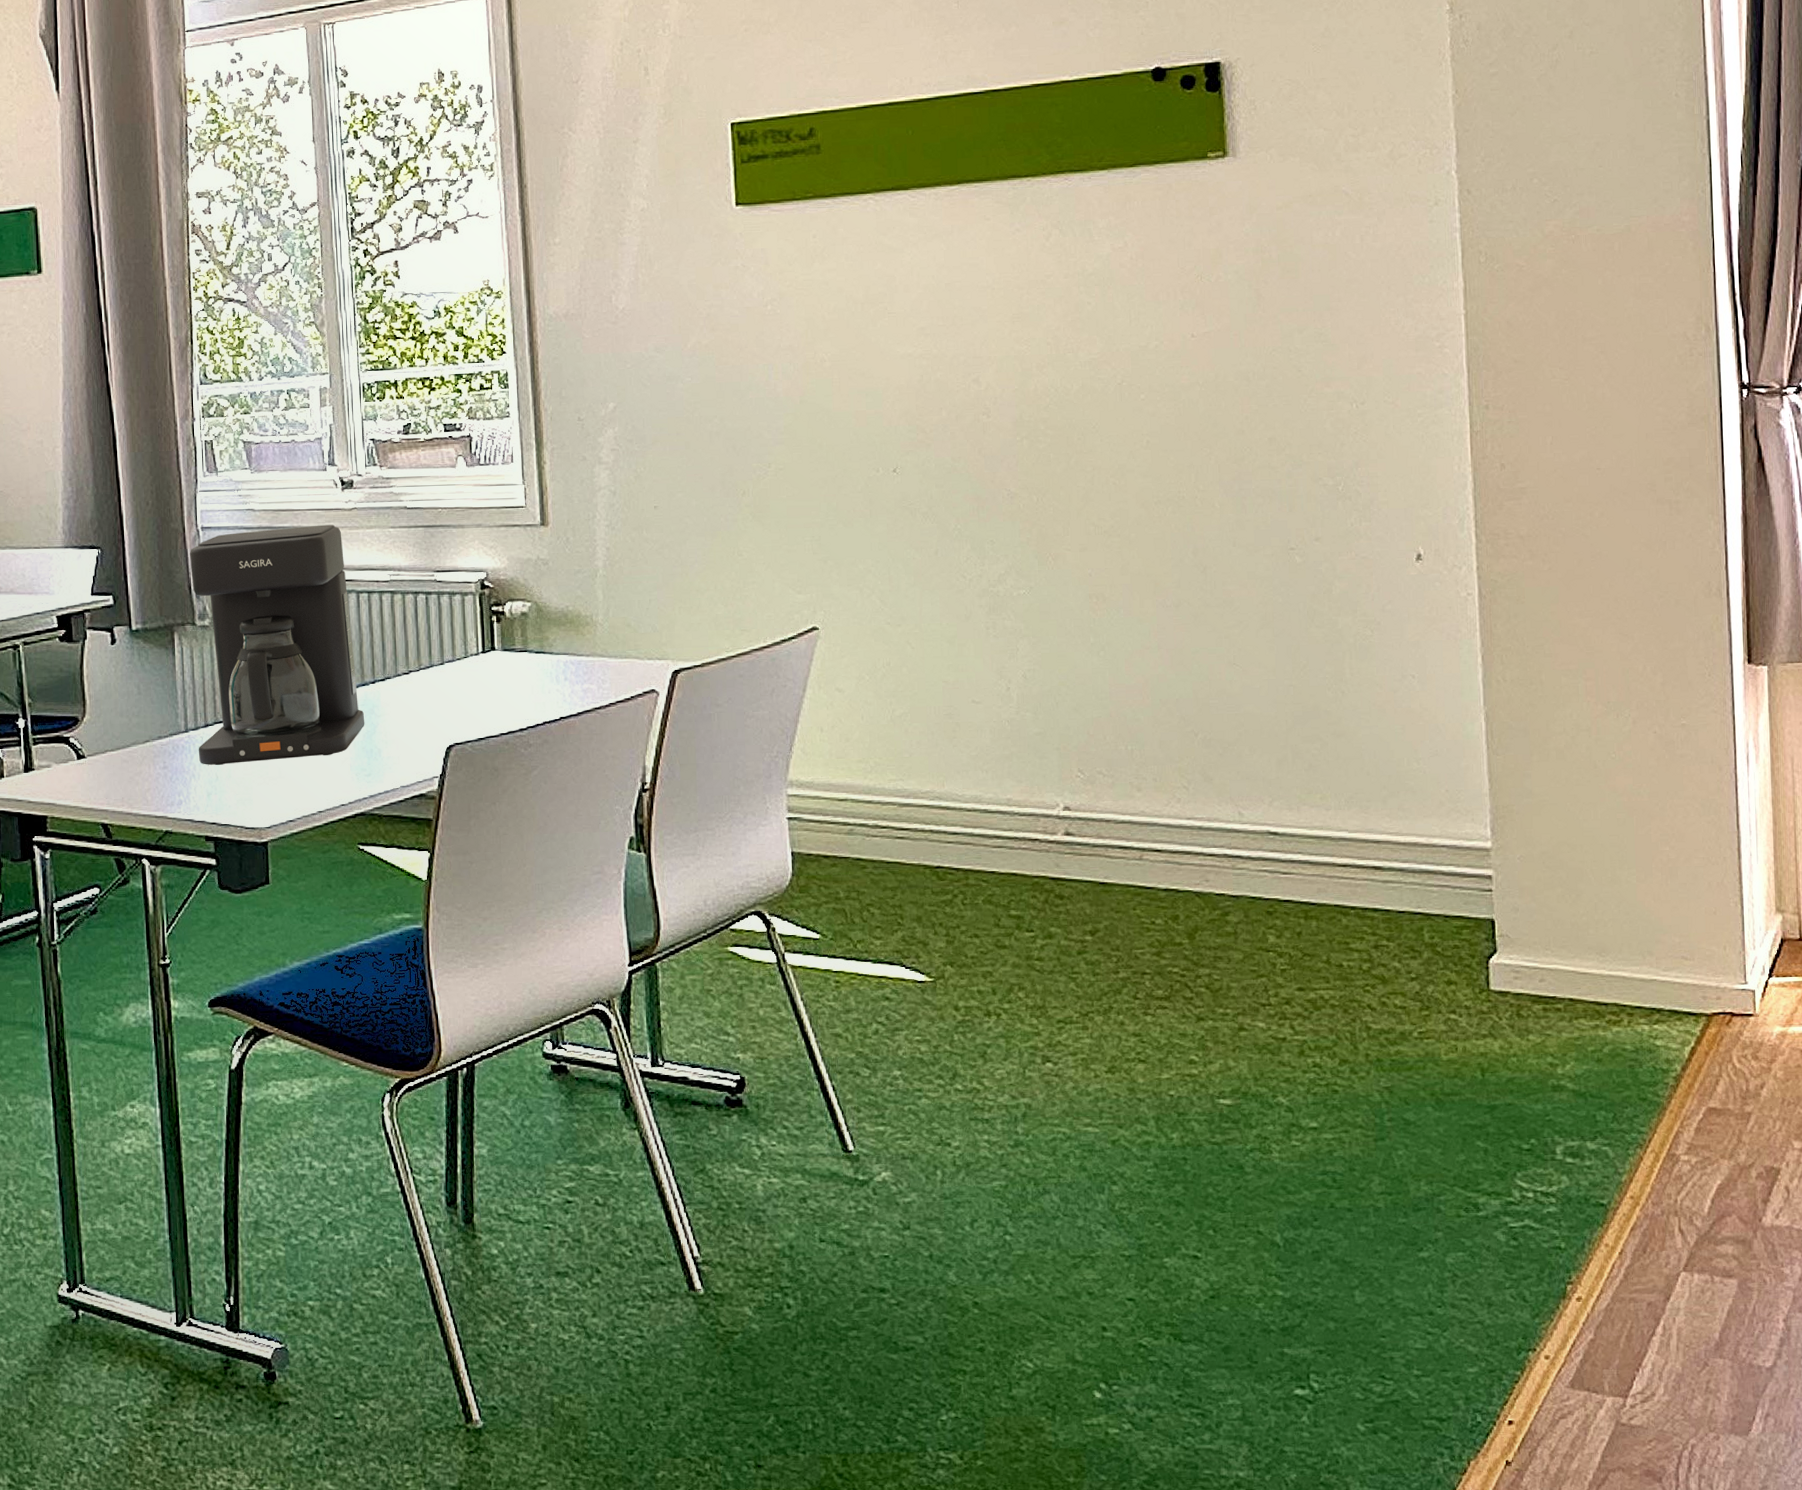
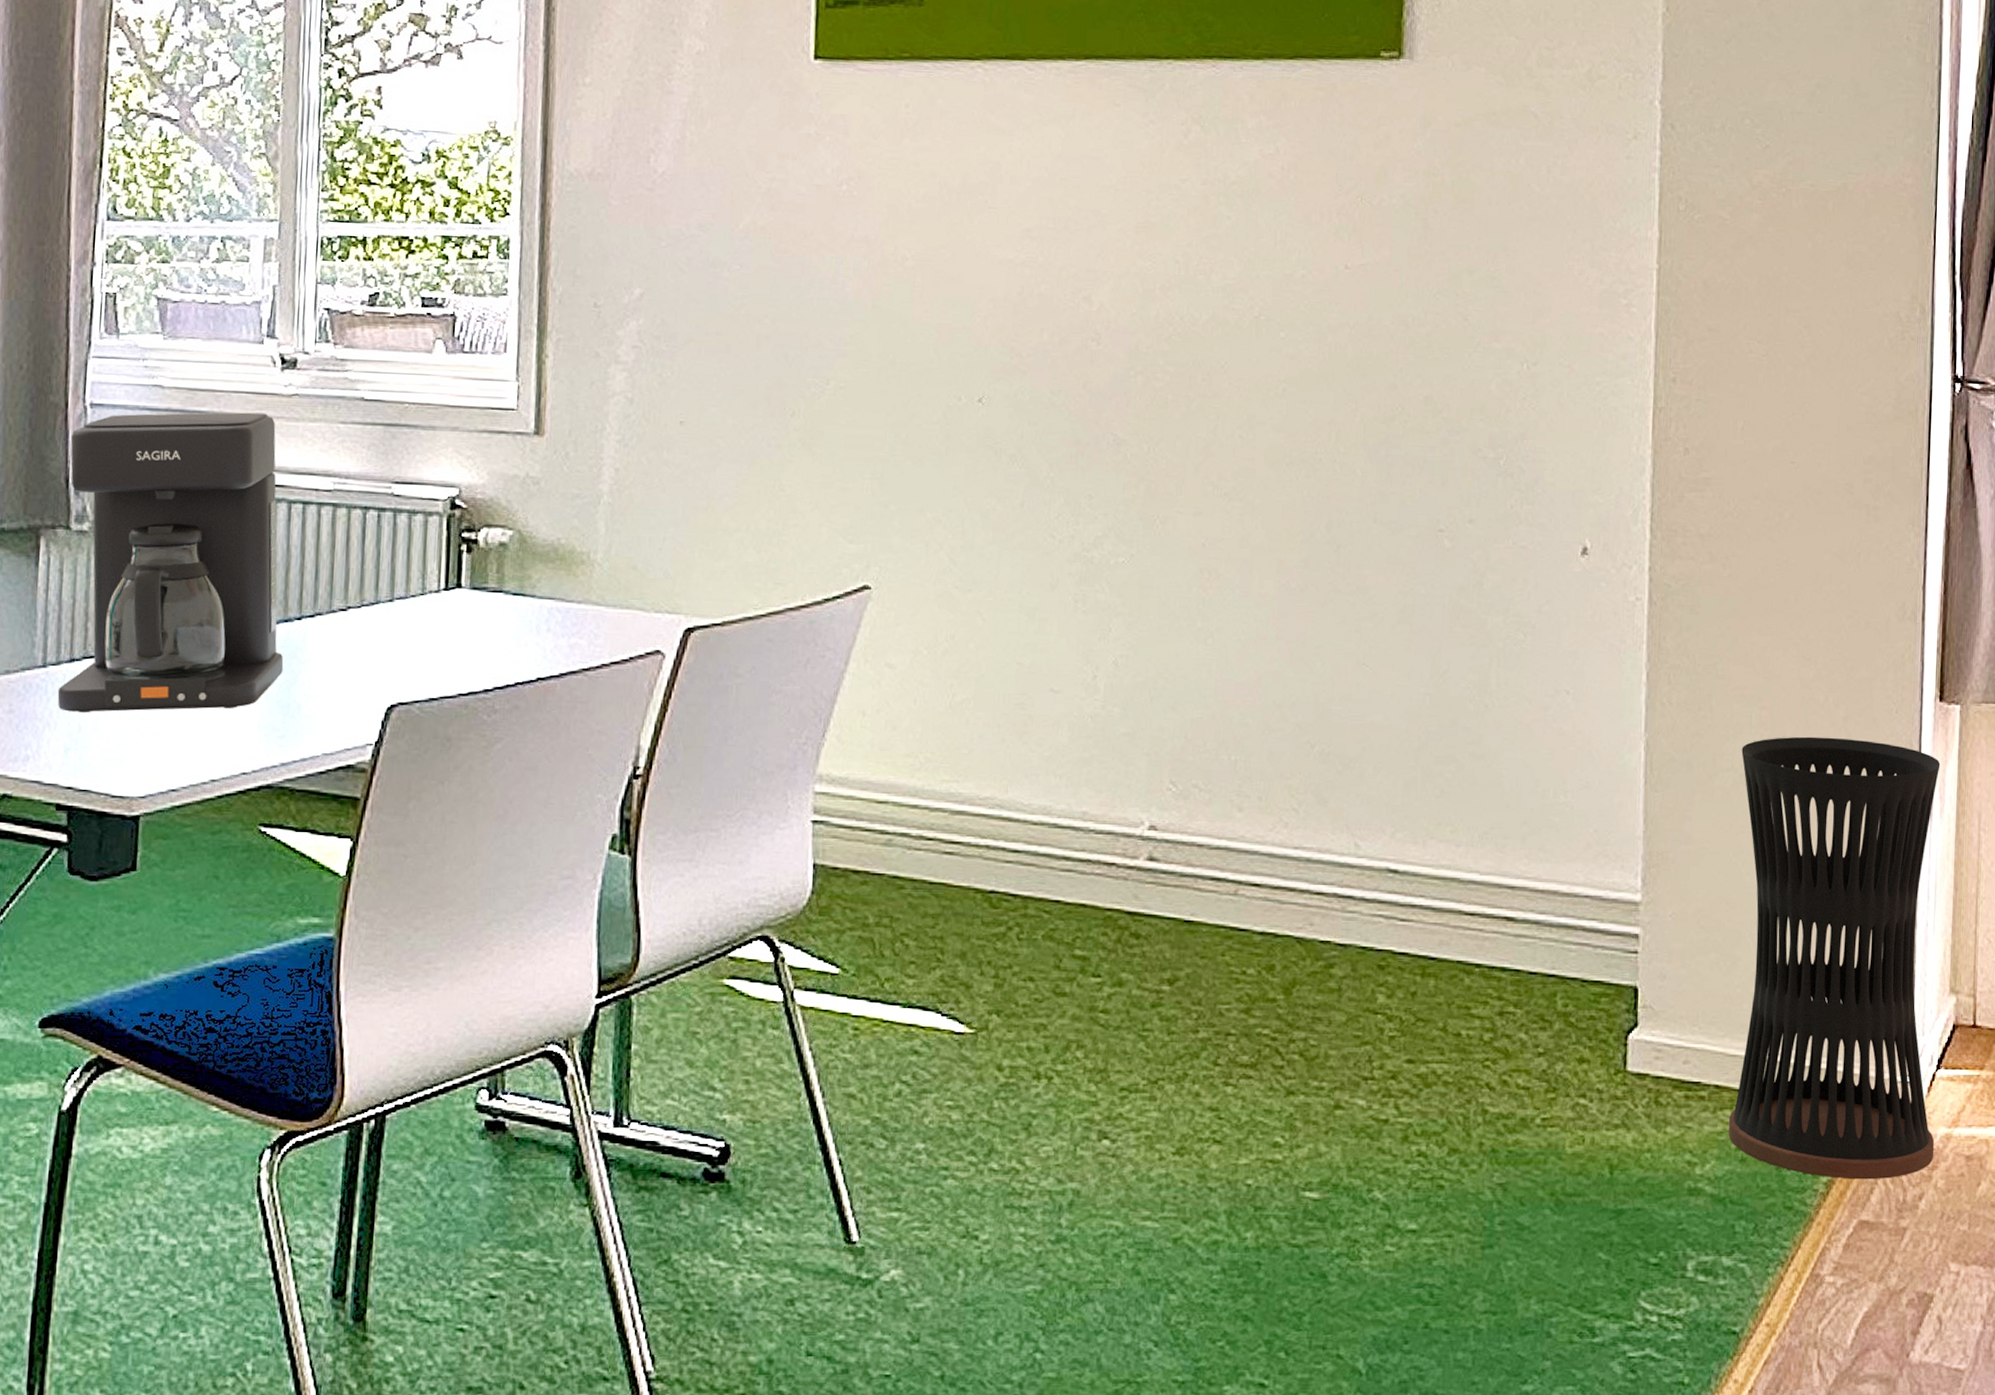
umbrella stand: none [1571,700,1772,1074] -> present [1728,736,1941,1180]

